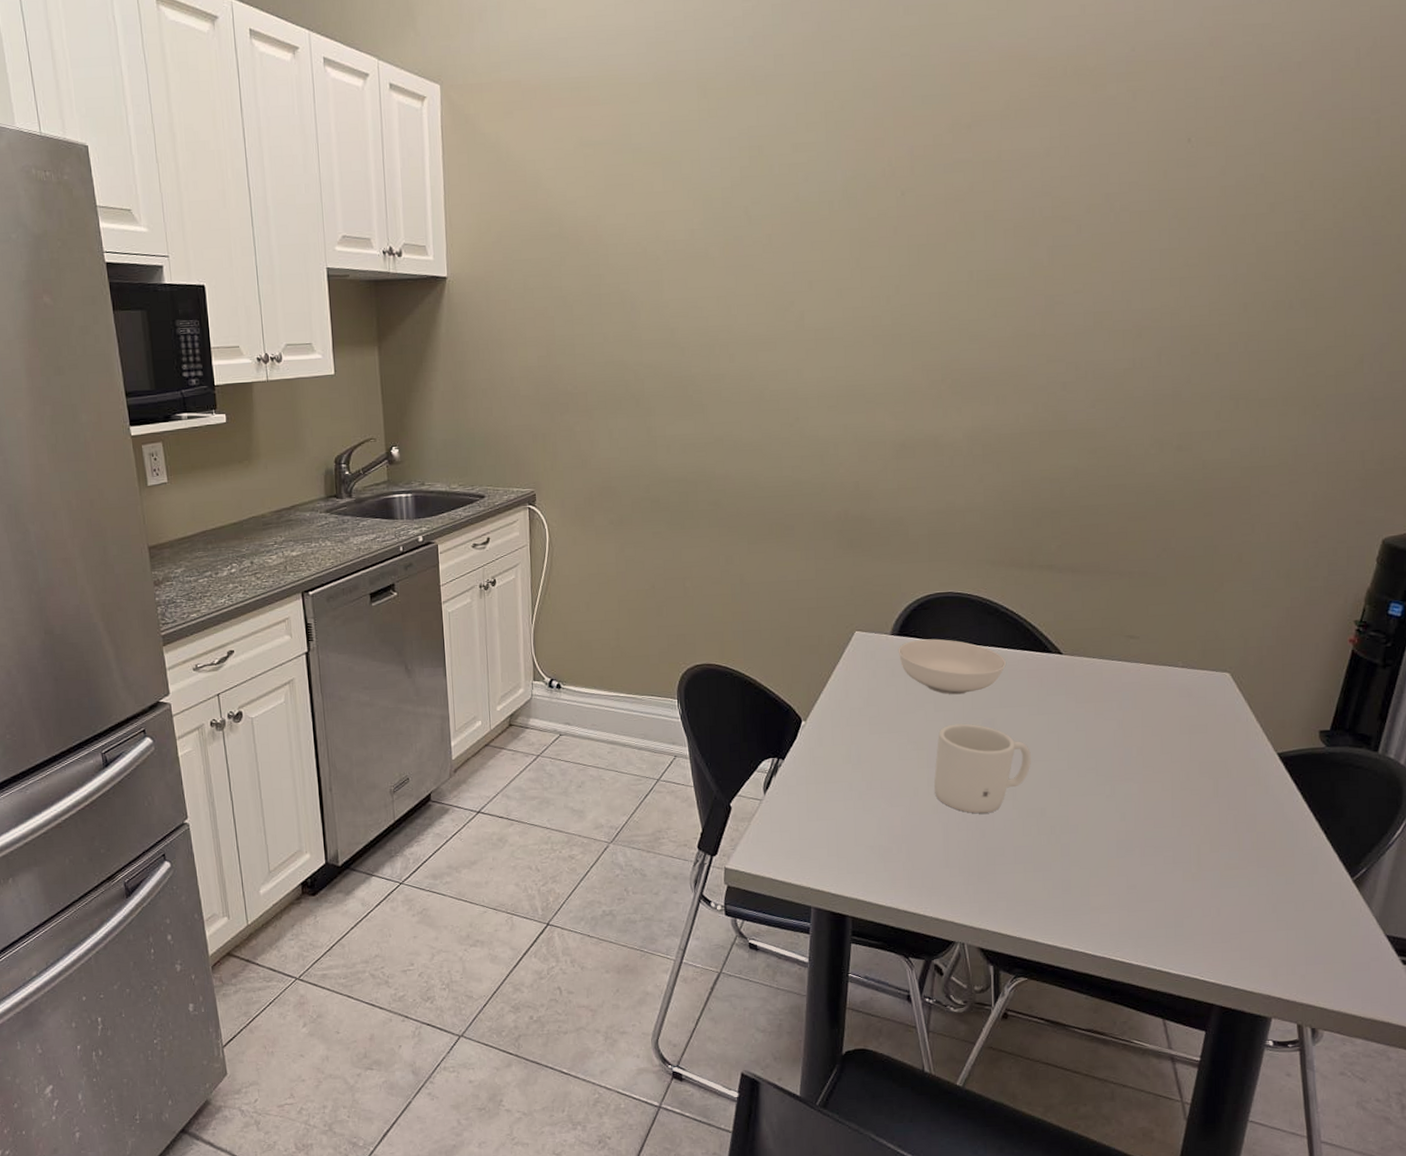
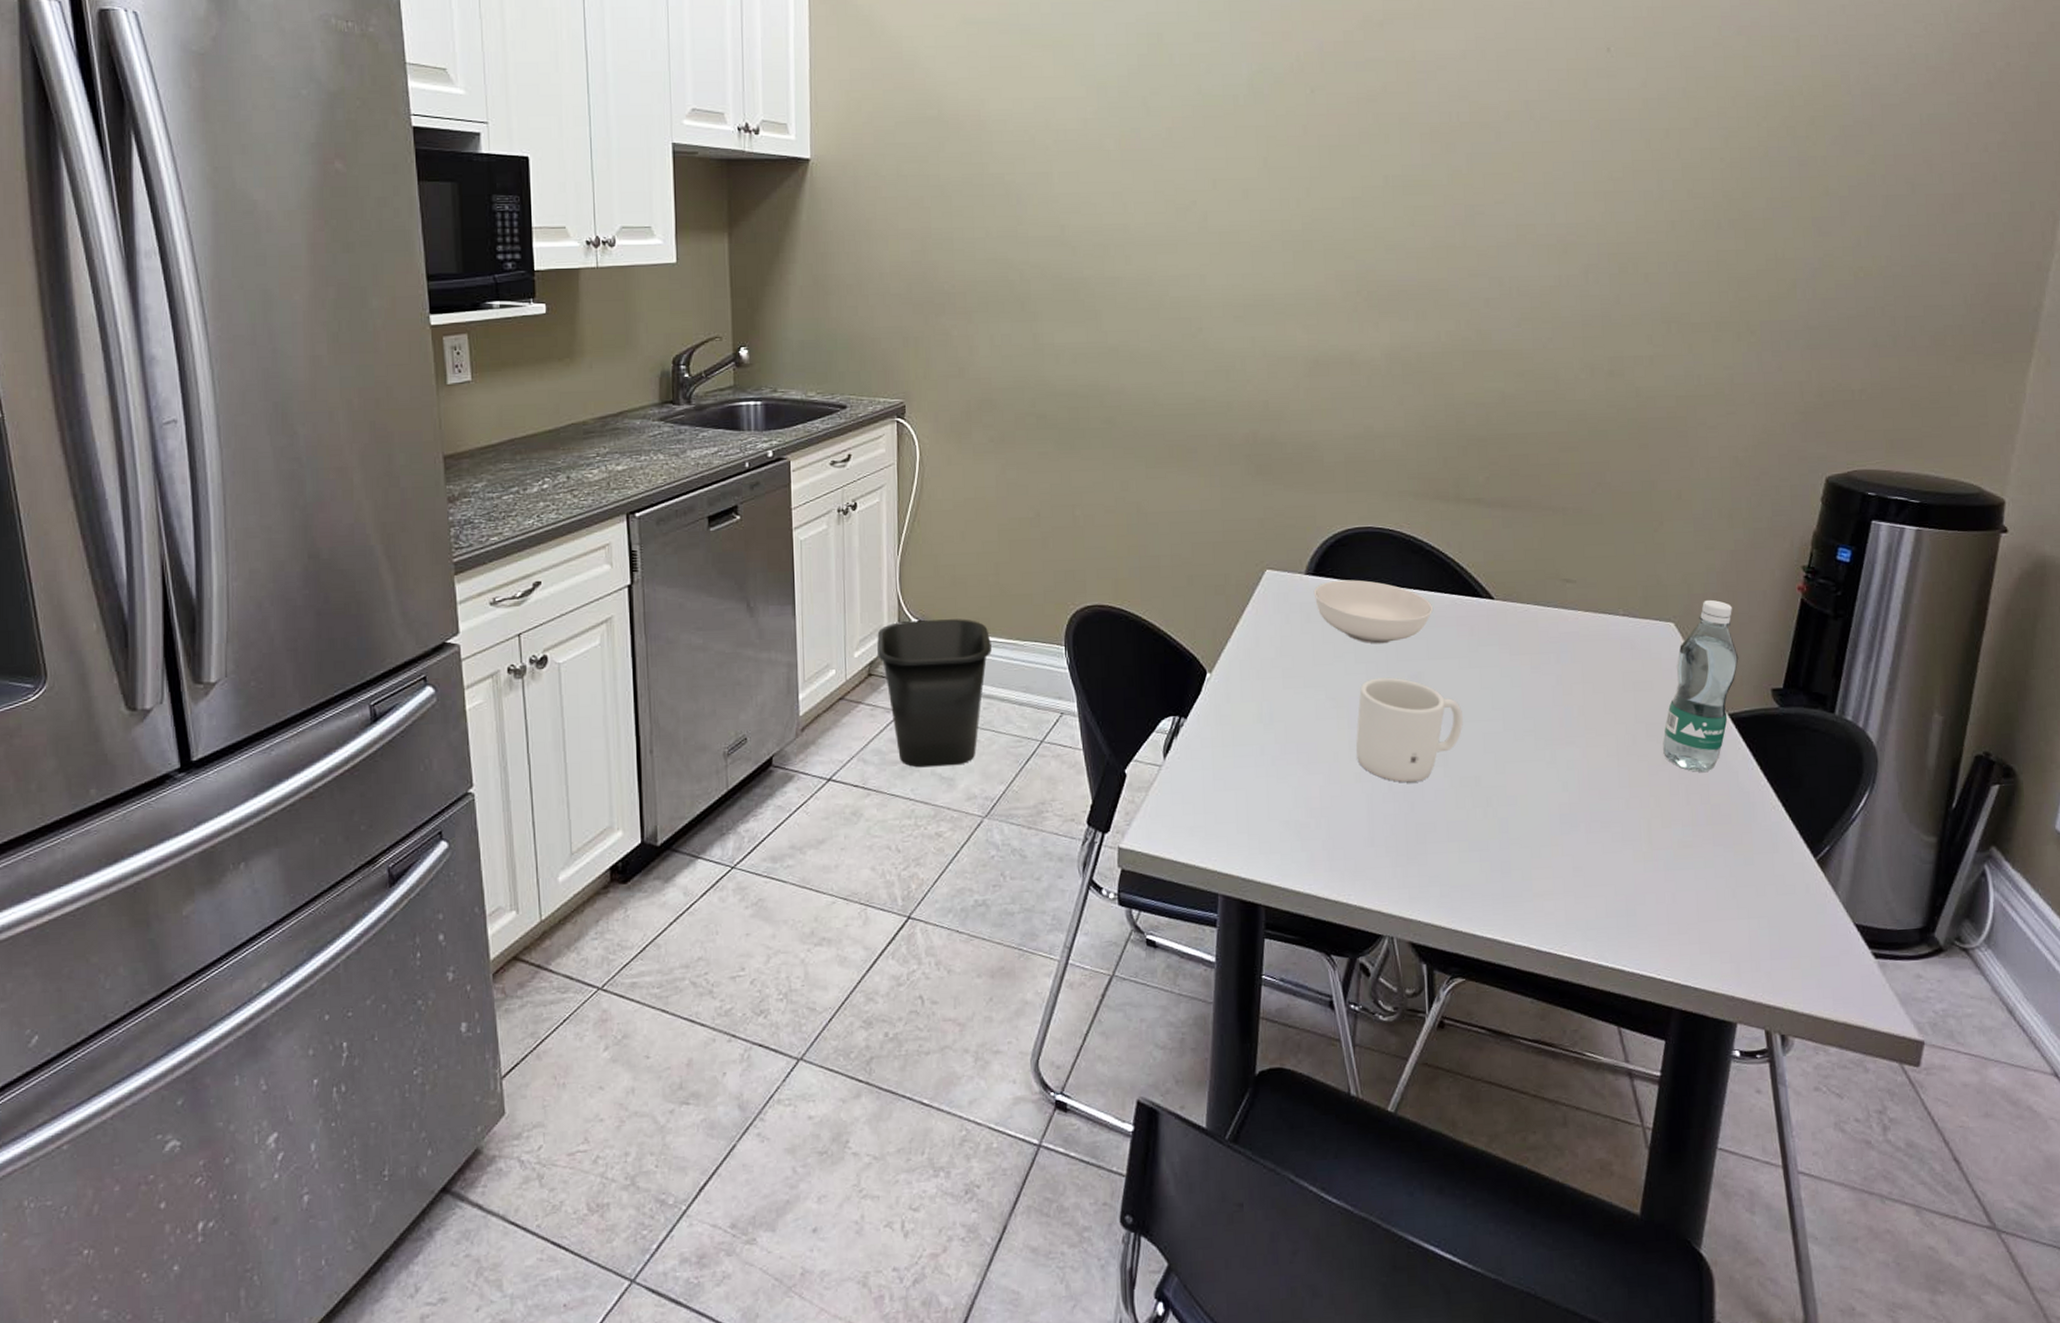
waste bin: none [516,677,614,802] -> present [877,619,992,768]
bottle: none [1214,652,1290,804] -> present [1663,599,1739,772]

